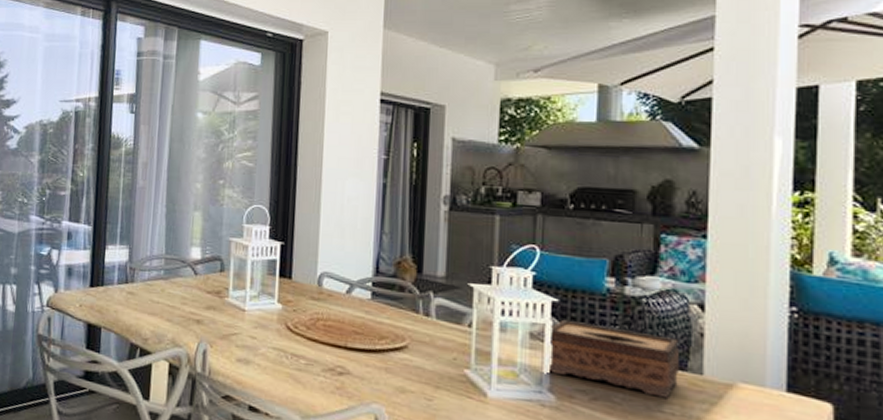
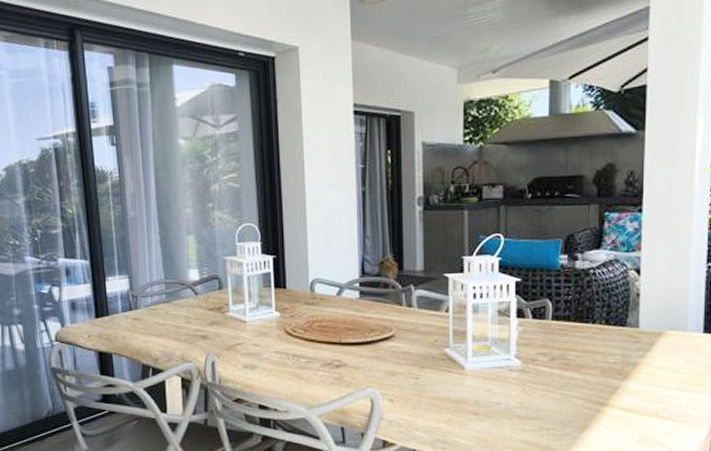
tissue box: present [548,319,679,398] -> none [514,295,620,351]

